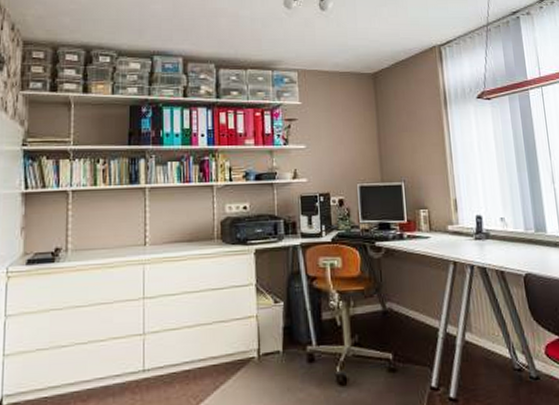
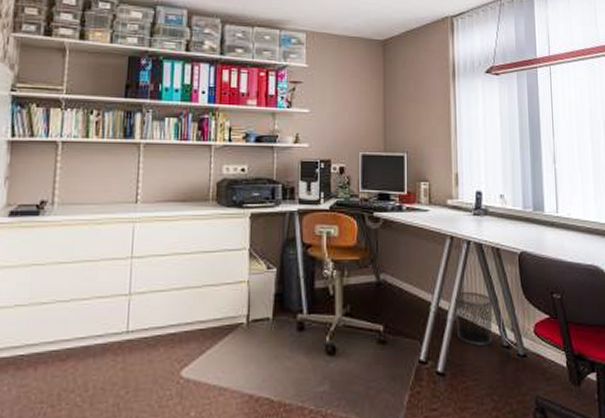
waste bin: none [462,315,503,370] -> present [454,291,494,346]

